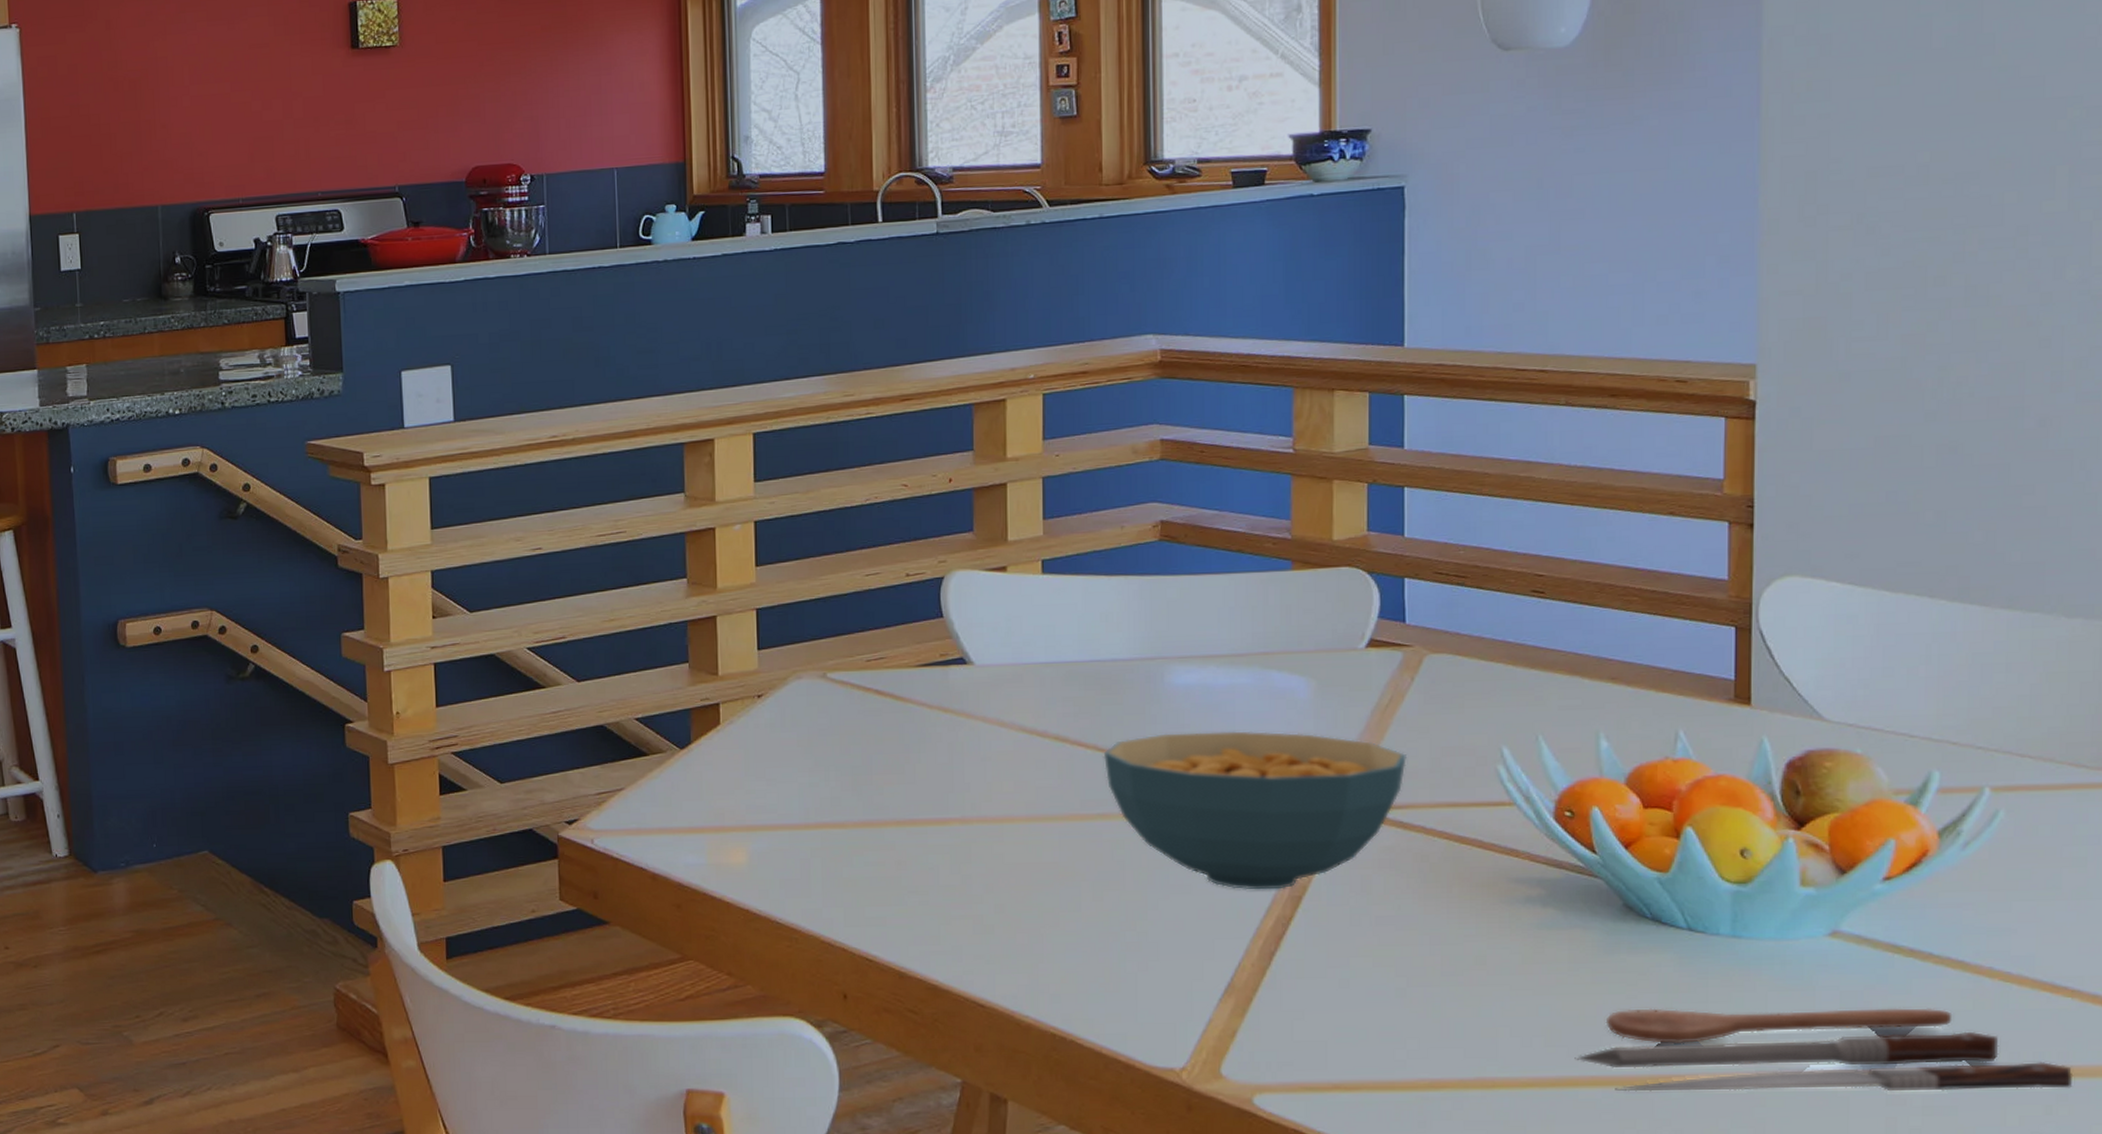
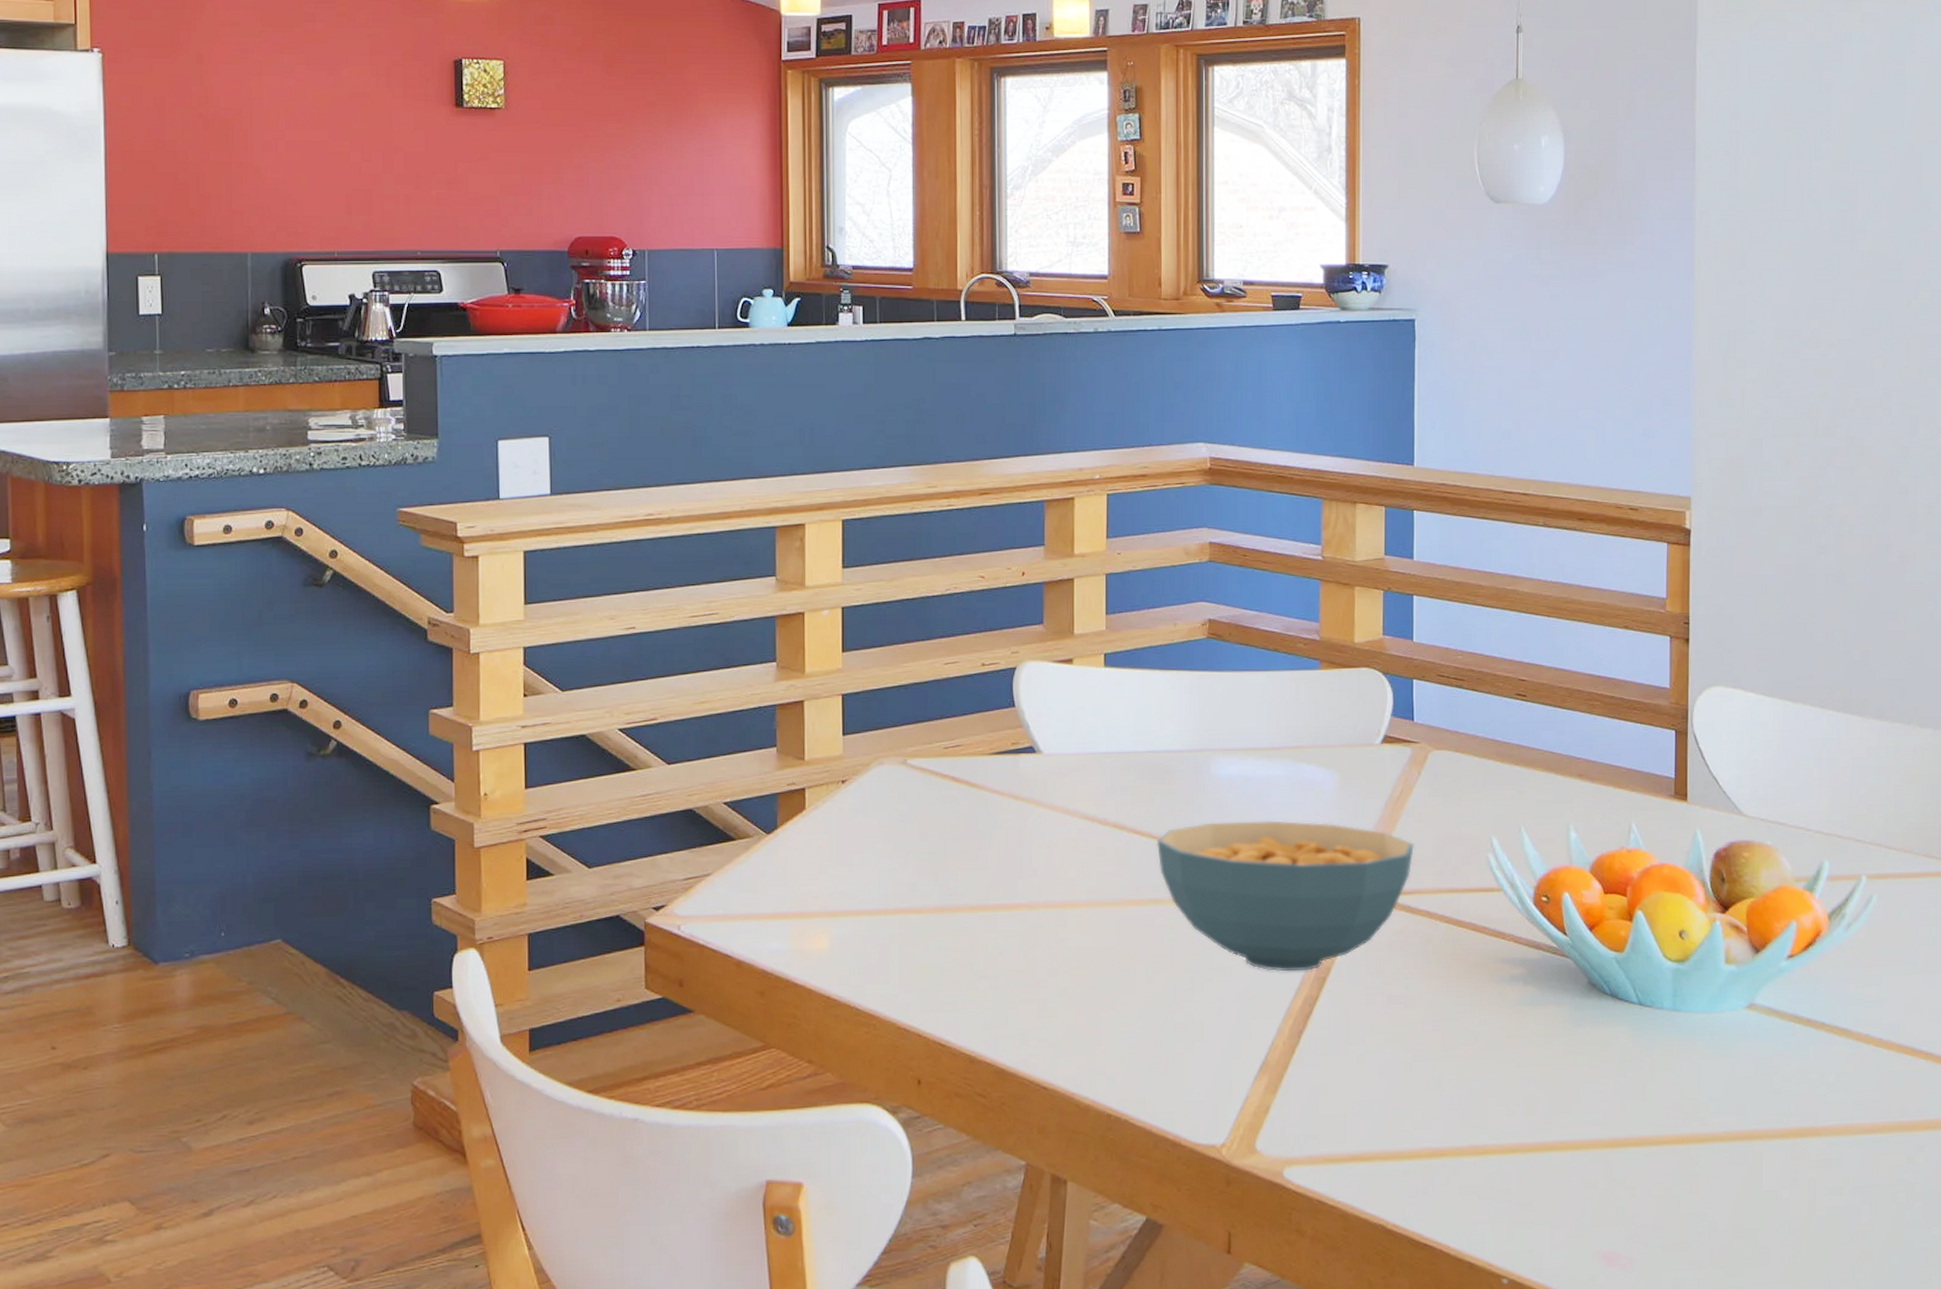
spoon: present [1574,1008,2074,1092] -> none [1549,1071,1928,1155]

